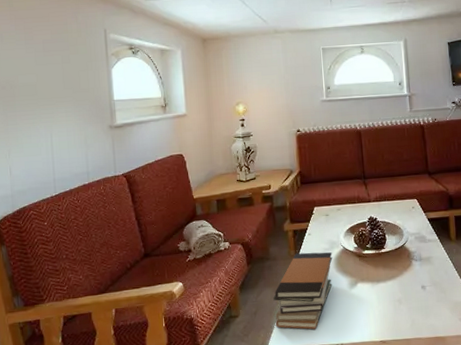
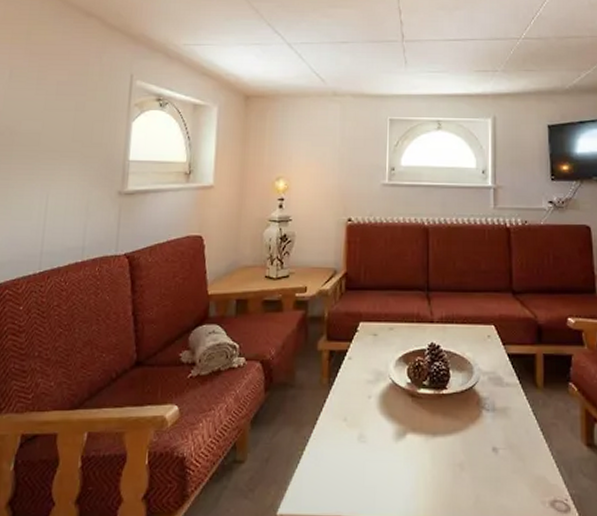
book stack: present [273,252,333,330] -> none [291,382,377,493]

